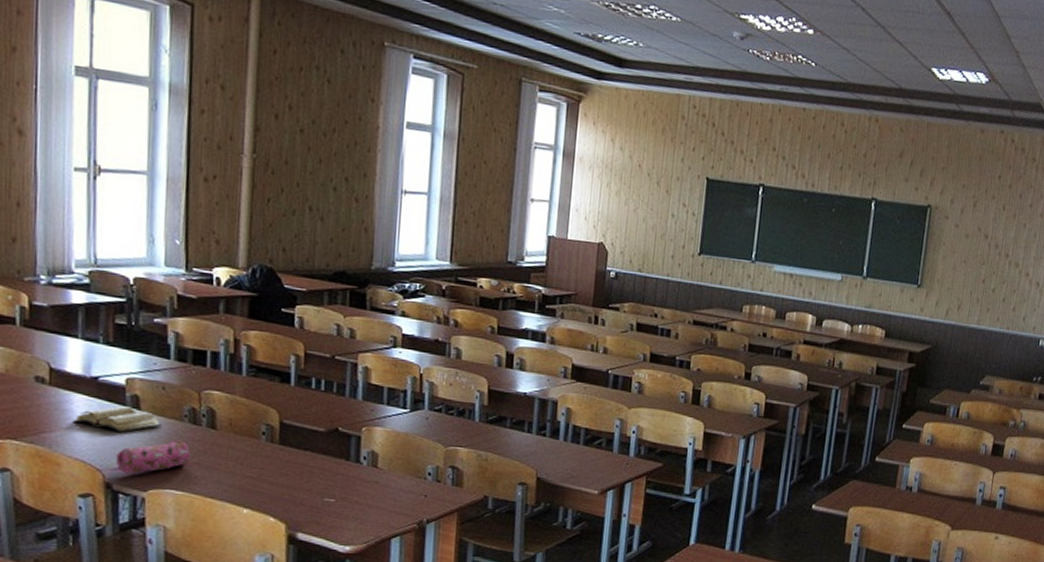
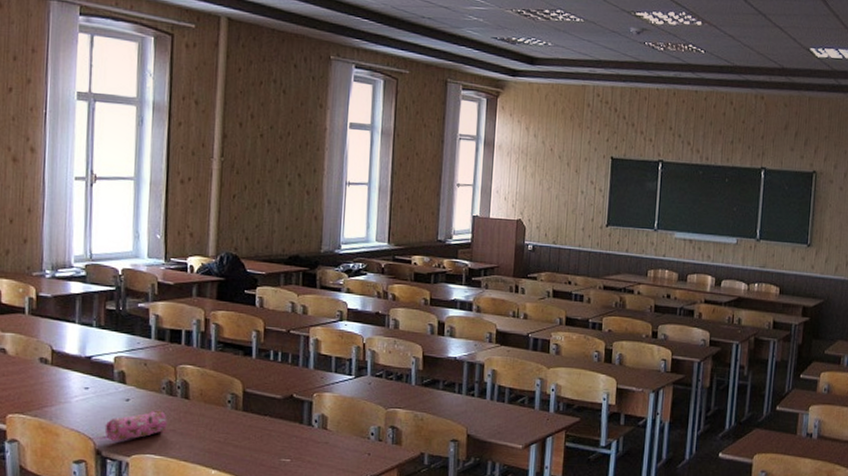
diary: present [73,406,162,433] -> none [70,381,144,405]

